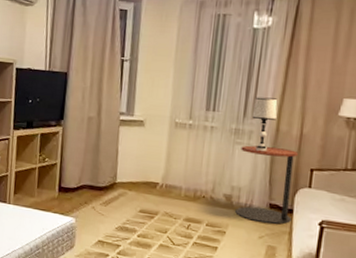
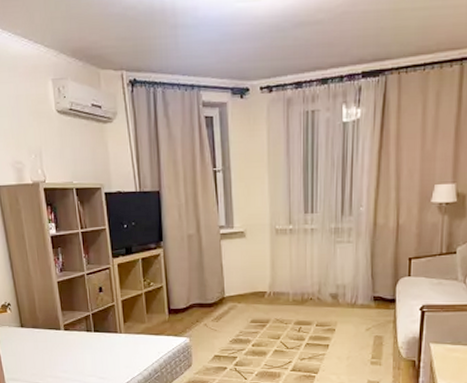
side table: present [235,145,299,225] -> none [342,242,397,316]
table lamp: present [253,97,278,152] -> none [351,192,373,248]

